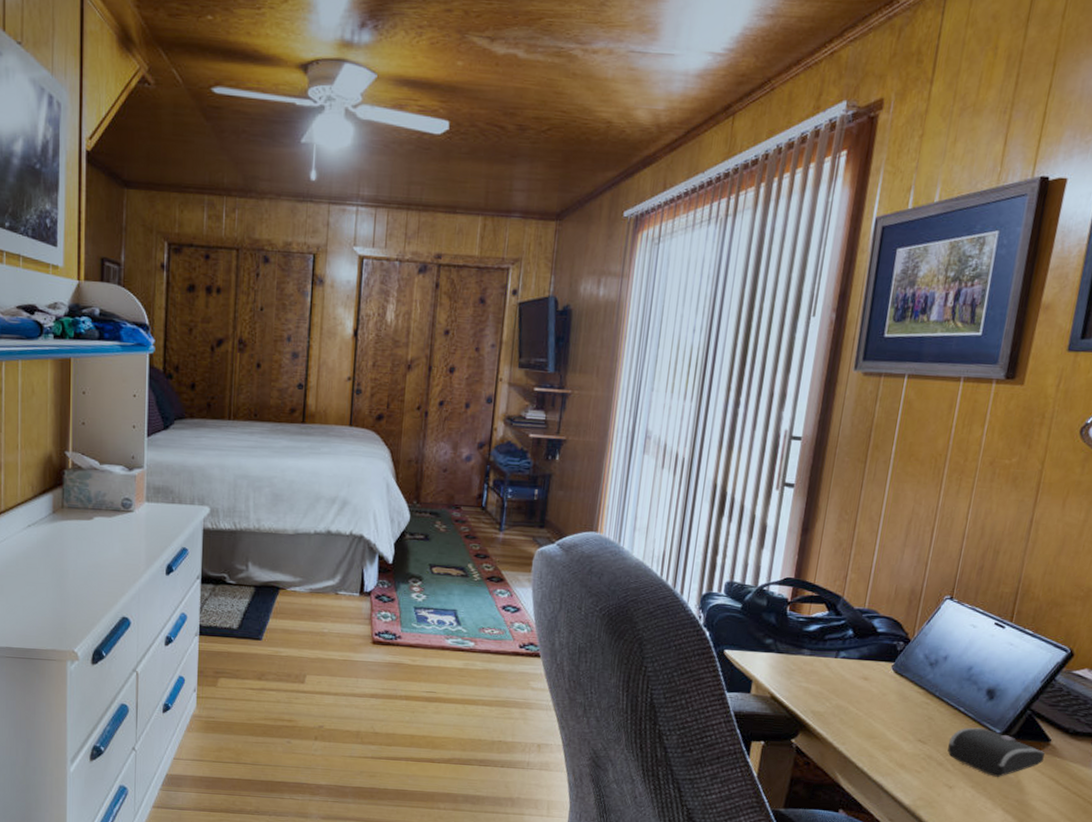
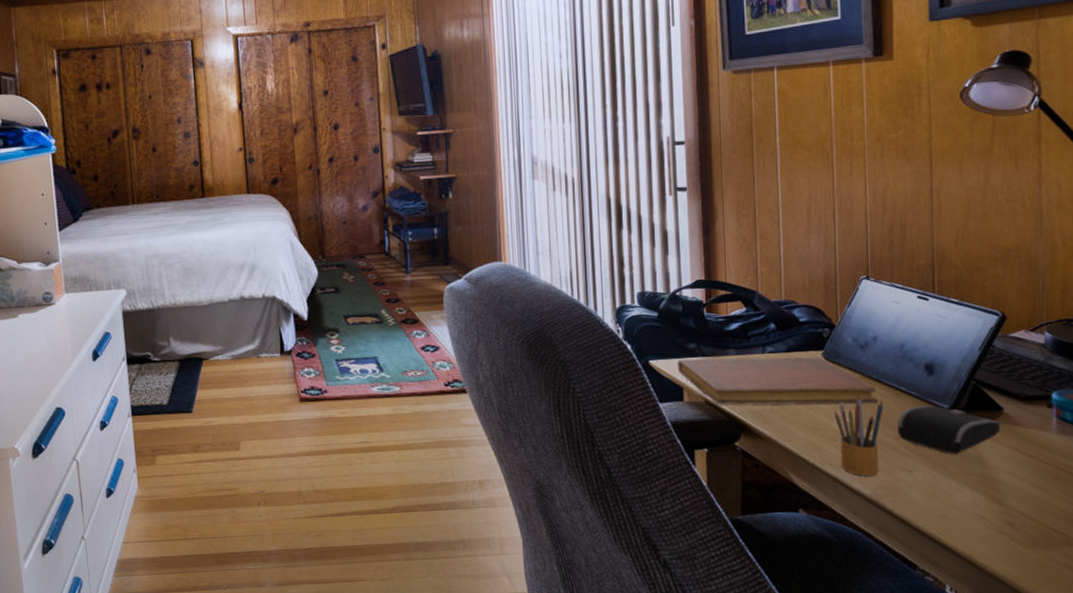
notebook: none [750,653,936,720] -> present [677,356,878,405]
pencil box: none [887,708,940,788] -> present [834,393,883,477]

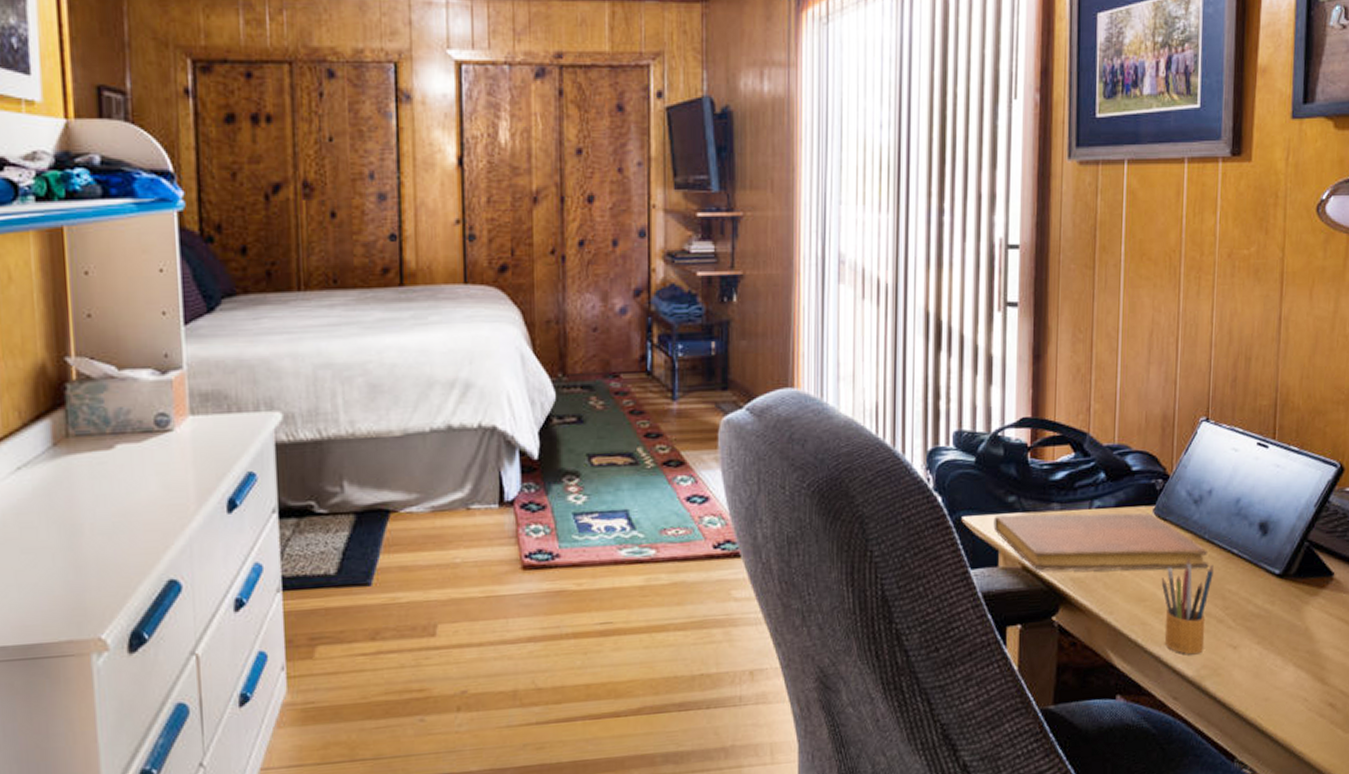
computer mouse: present [898,405,1000,454] -> none [1226,570,1329,627]

